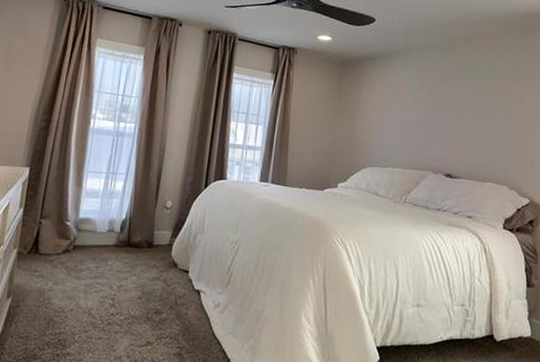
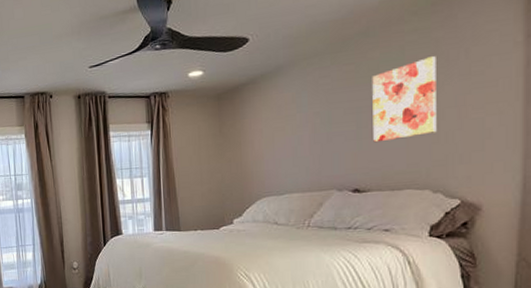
wall art: none [467,72,521,137] -> present [372,56,437,143]

